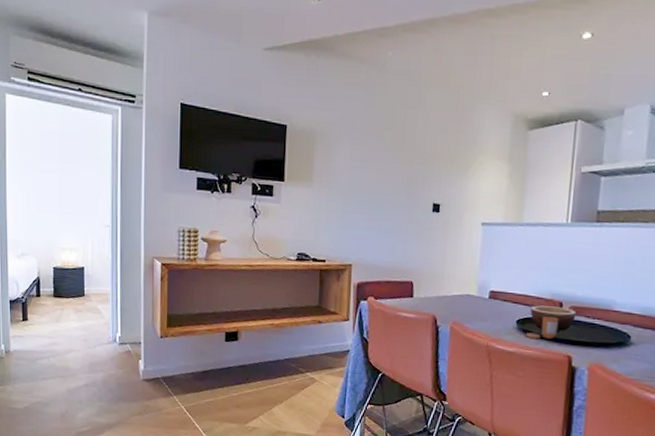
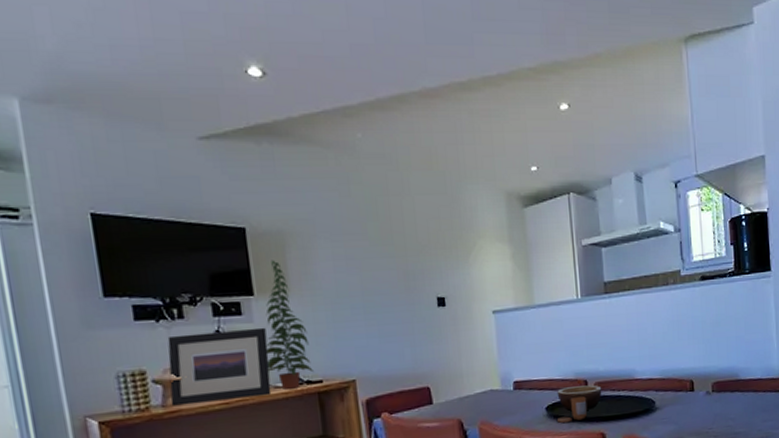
picture frame: none [211,205,289,265] -> present [167,327,272,406]
plant: none [284,154,320,263] -> present [265,260,314,389]

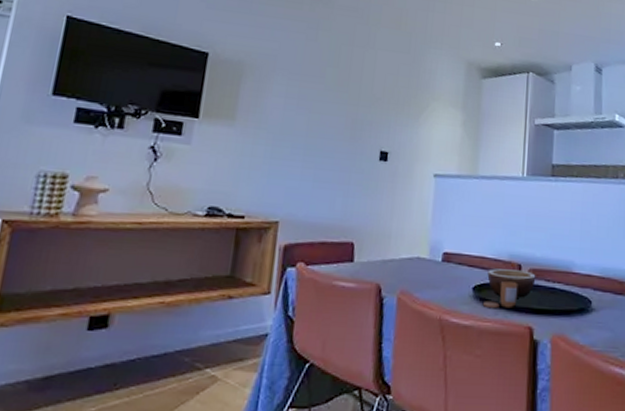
picture frame: present [167,327,272,406] -> none [82,144,201,223]
plant: present [265,260,314,389] -> none [191,87,242,220]

